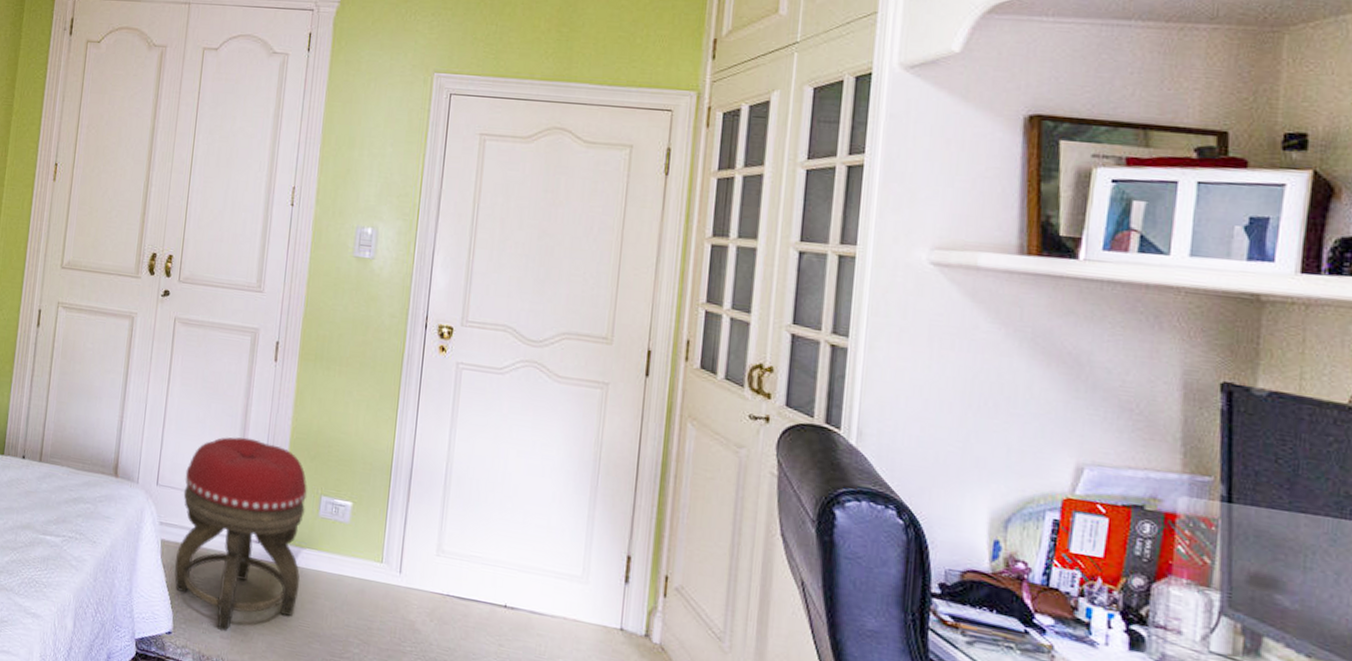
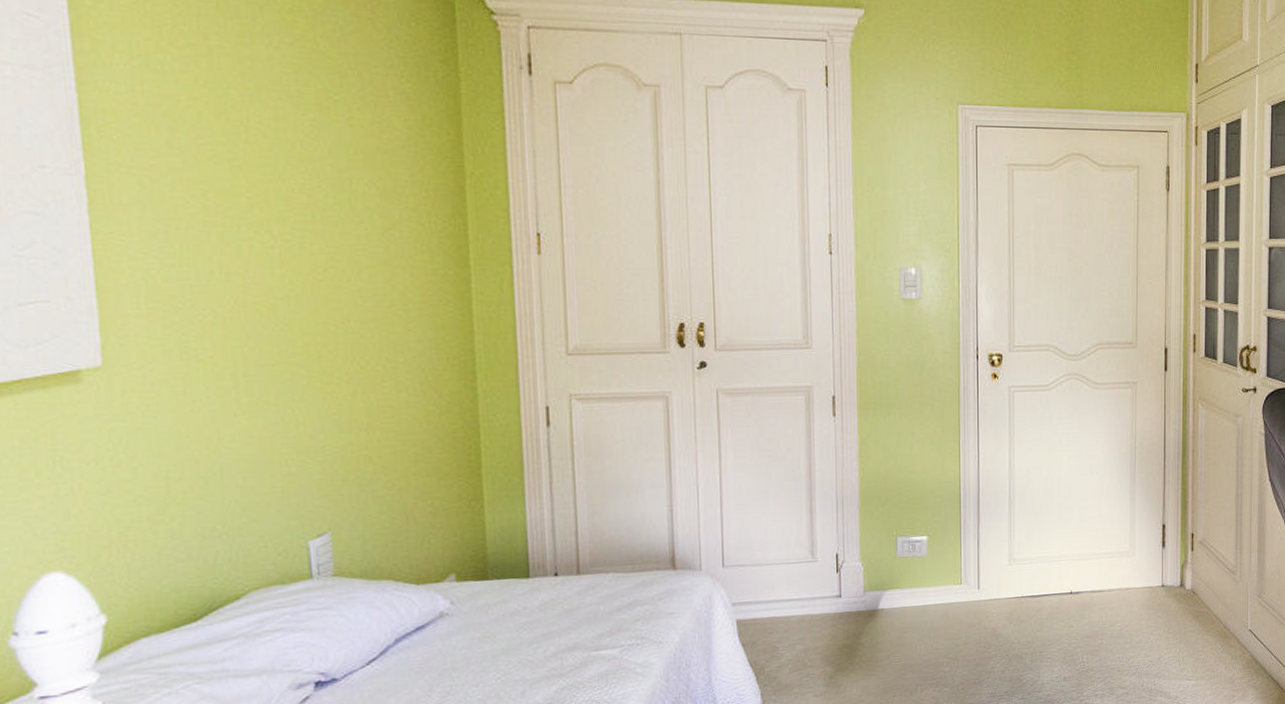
footstool: present [174,437,308,631] -> none [753,497,887,690]

